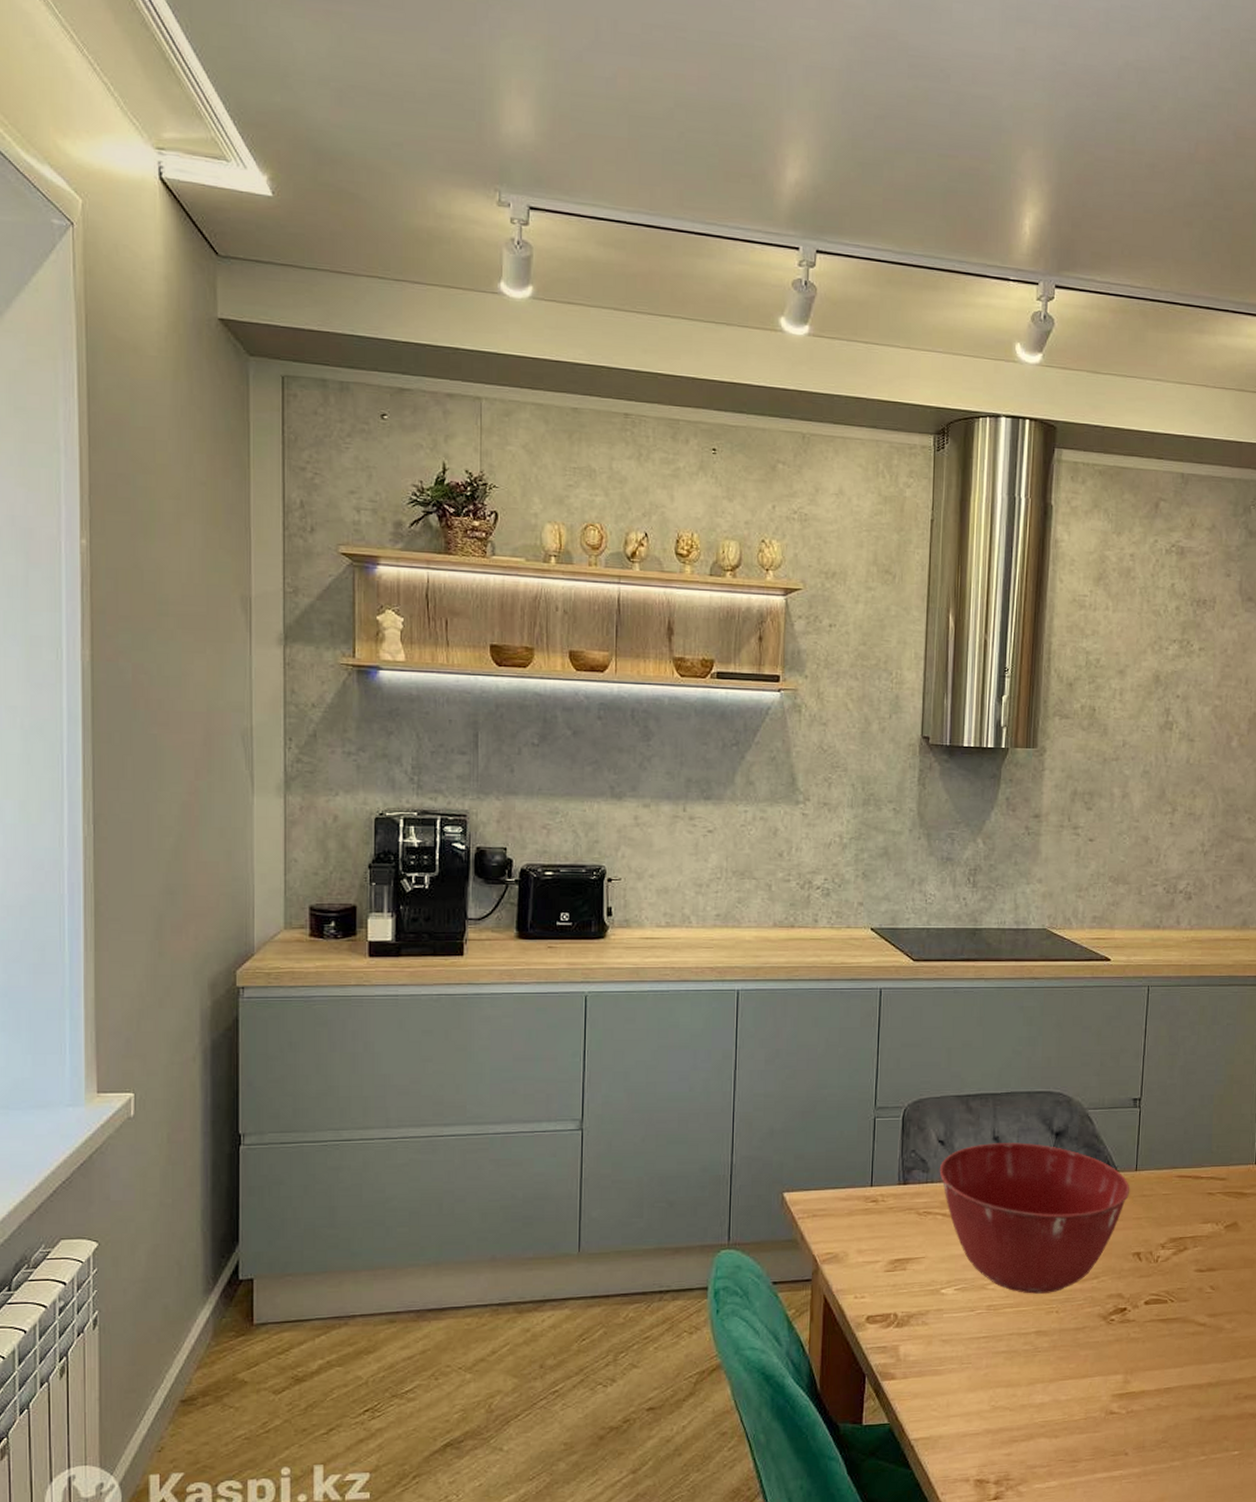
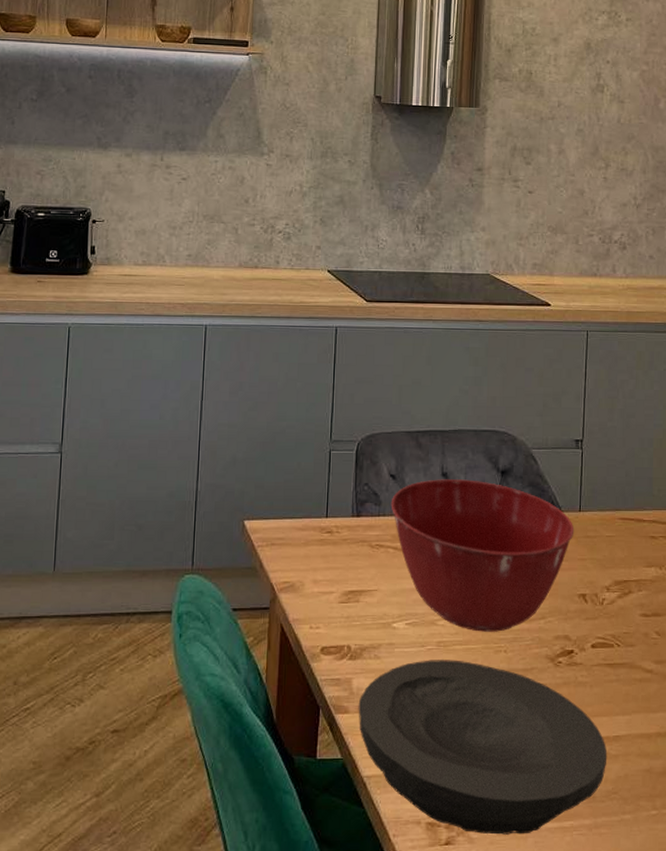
plate: none [905,1322,1158,1487] -> present [358,660,608,835]

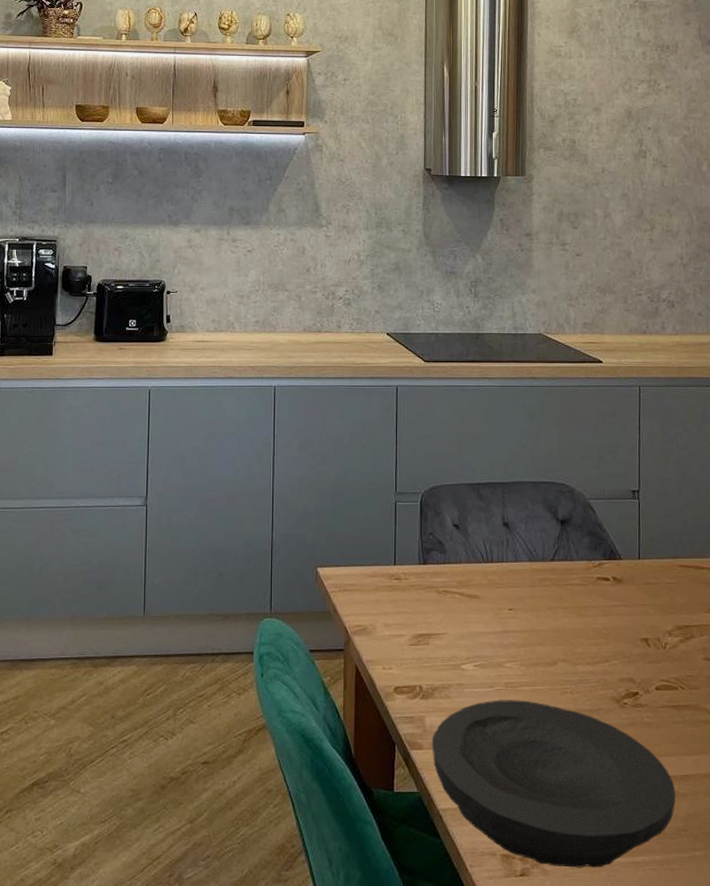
mixing bowl: present [390,479,575,632] -> none [455,528,635,674]

